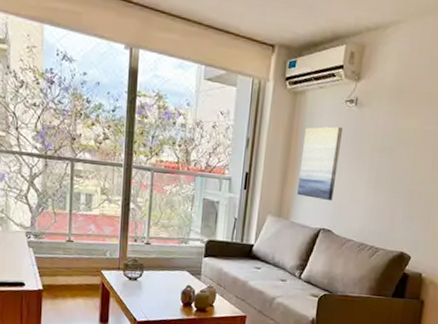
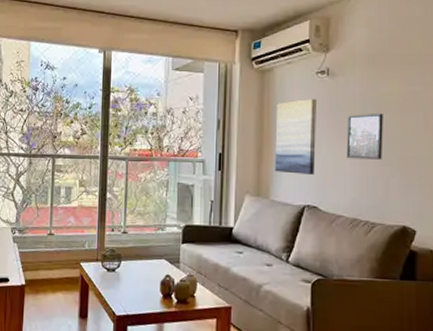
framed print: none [362,147,400,192] -> present [347,113,383,160]

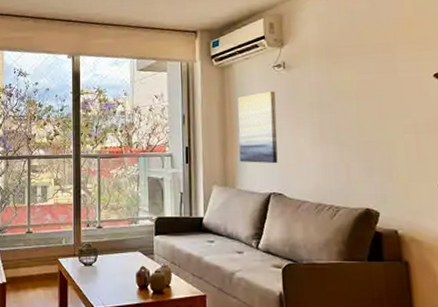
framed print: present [347,113,383,160] -> none [305,101,342,147]

